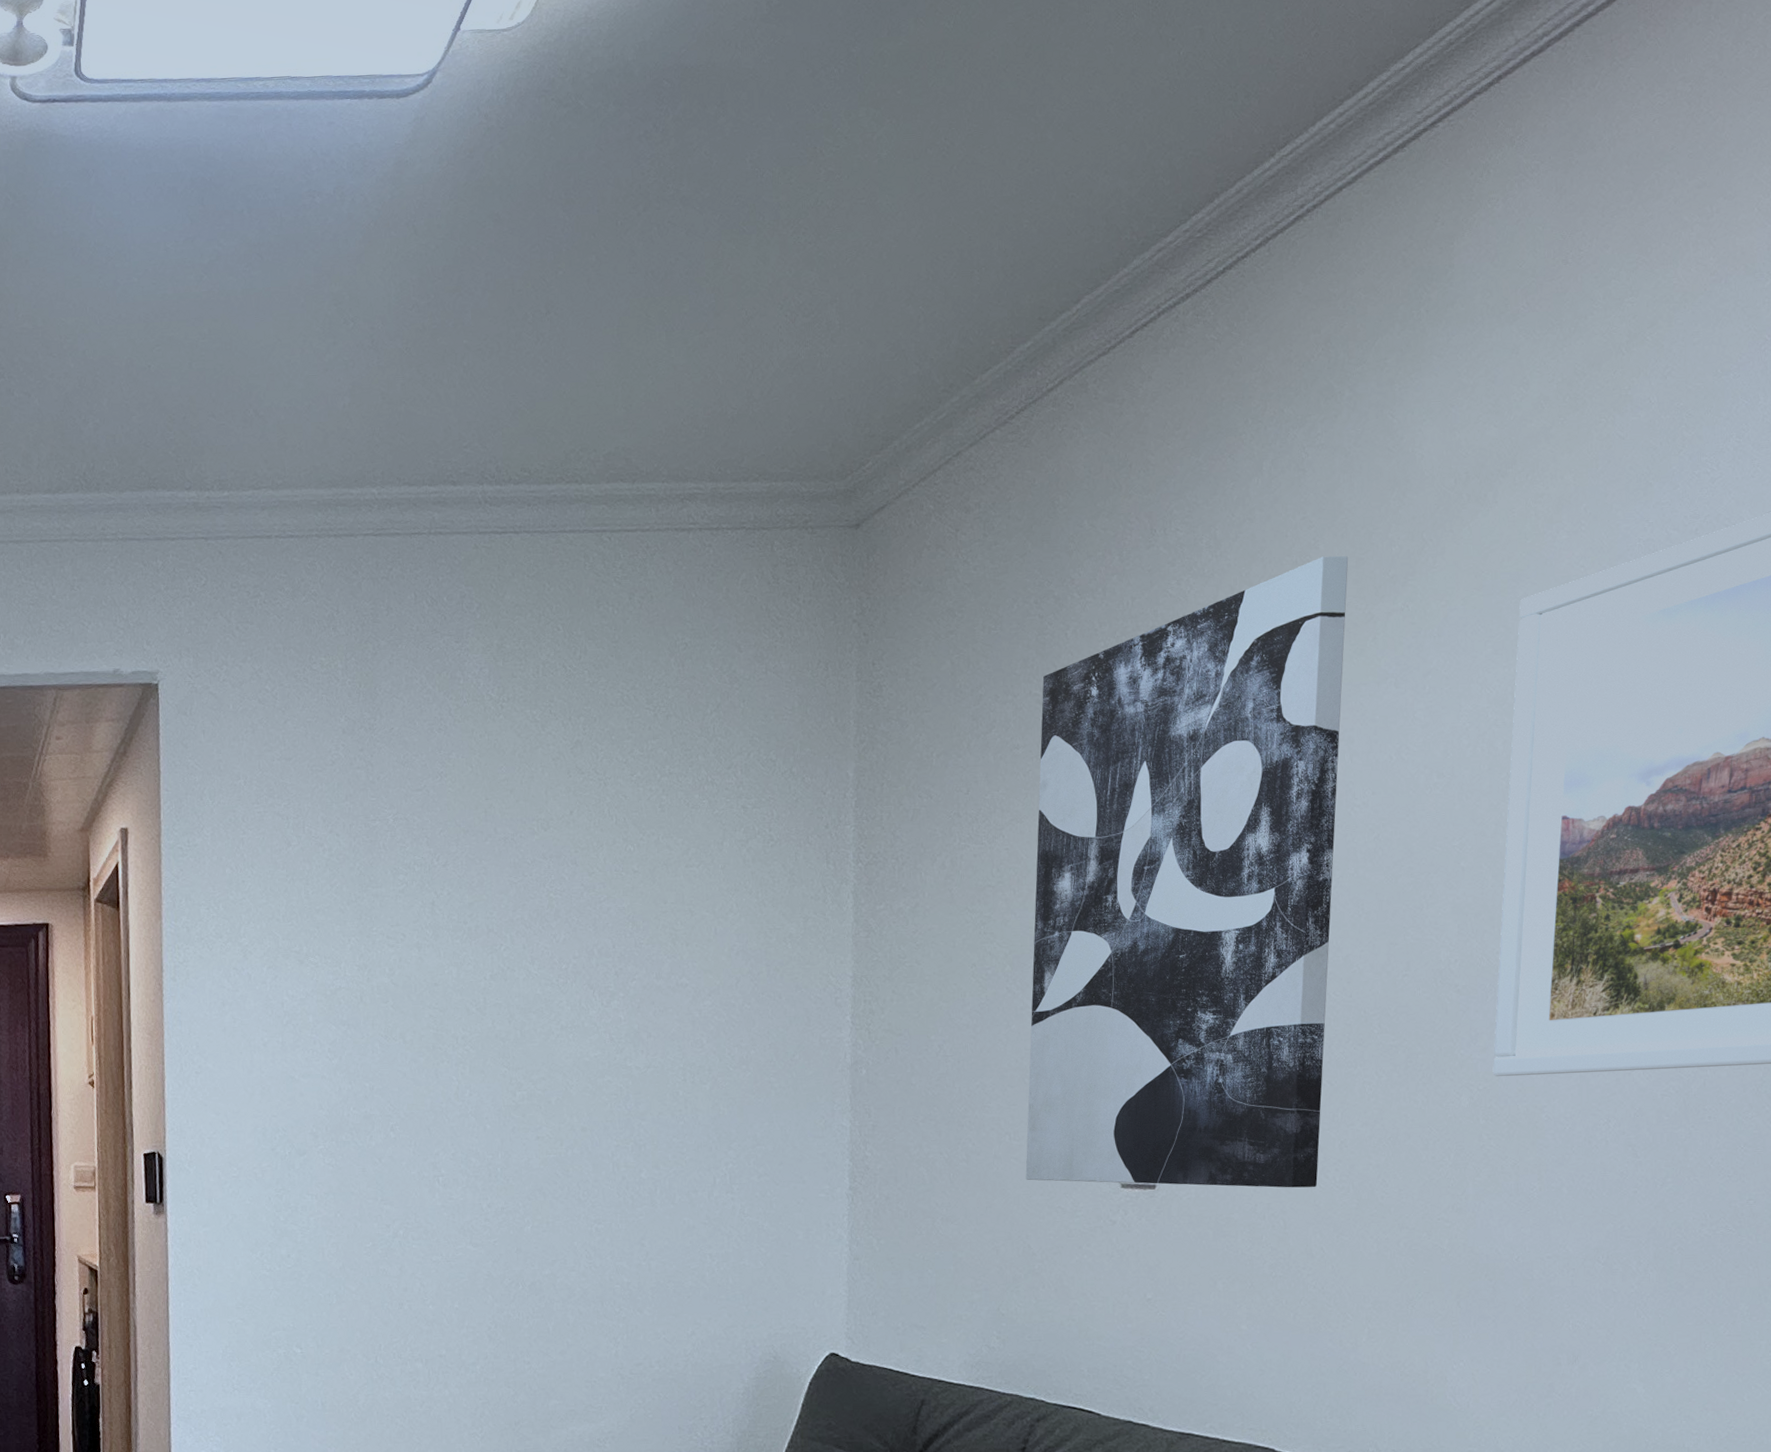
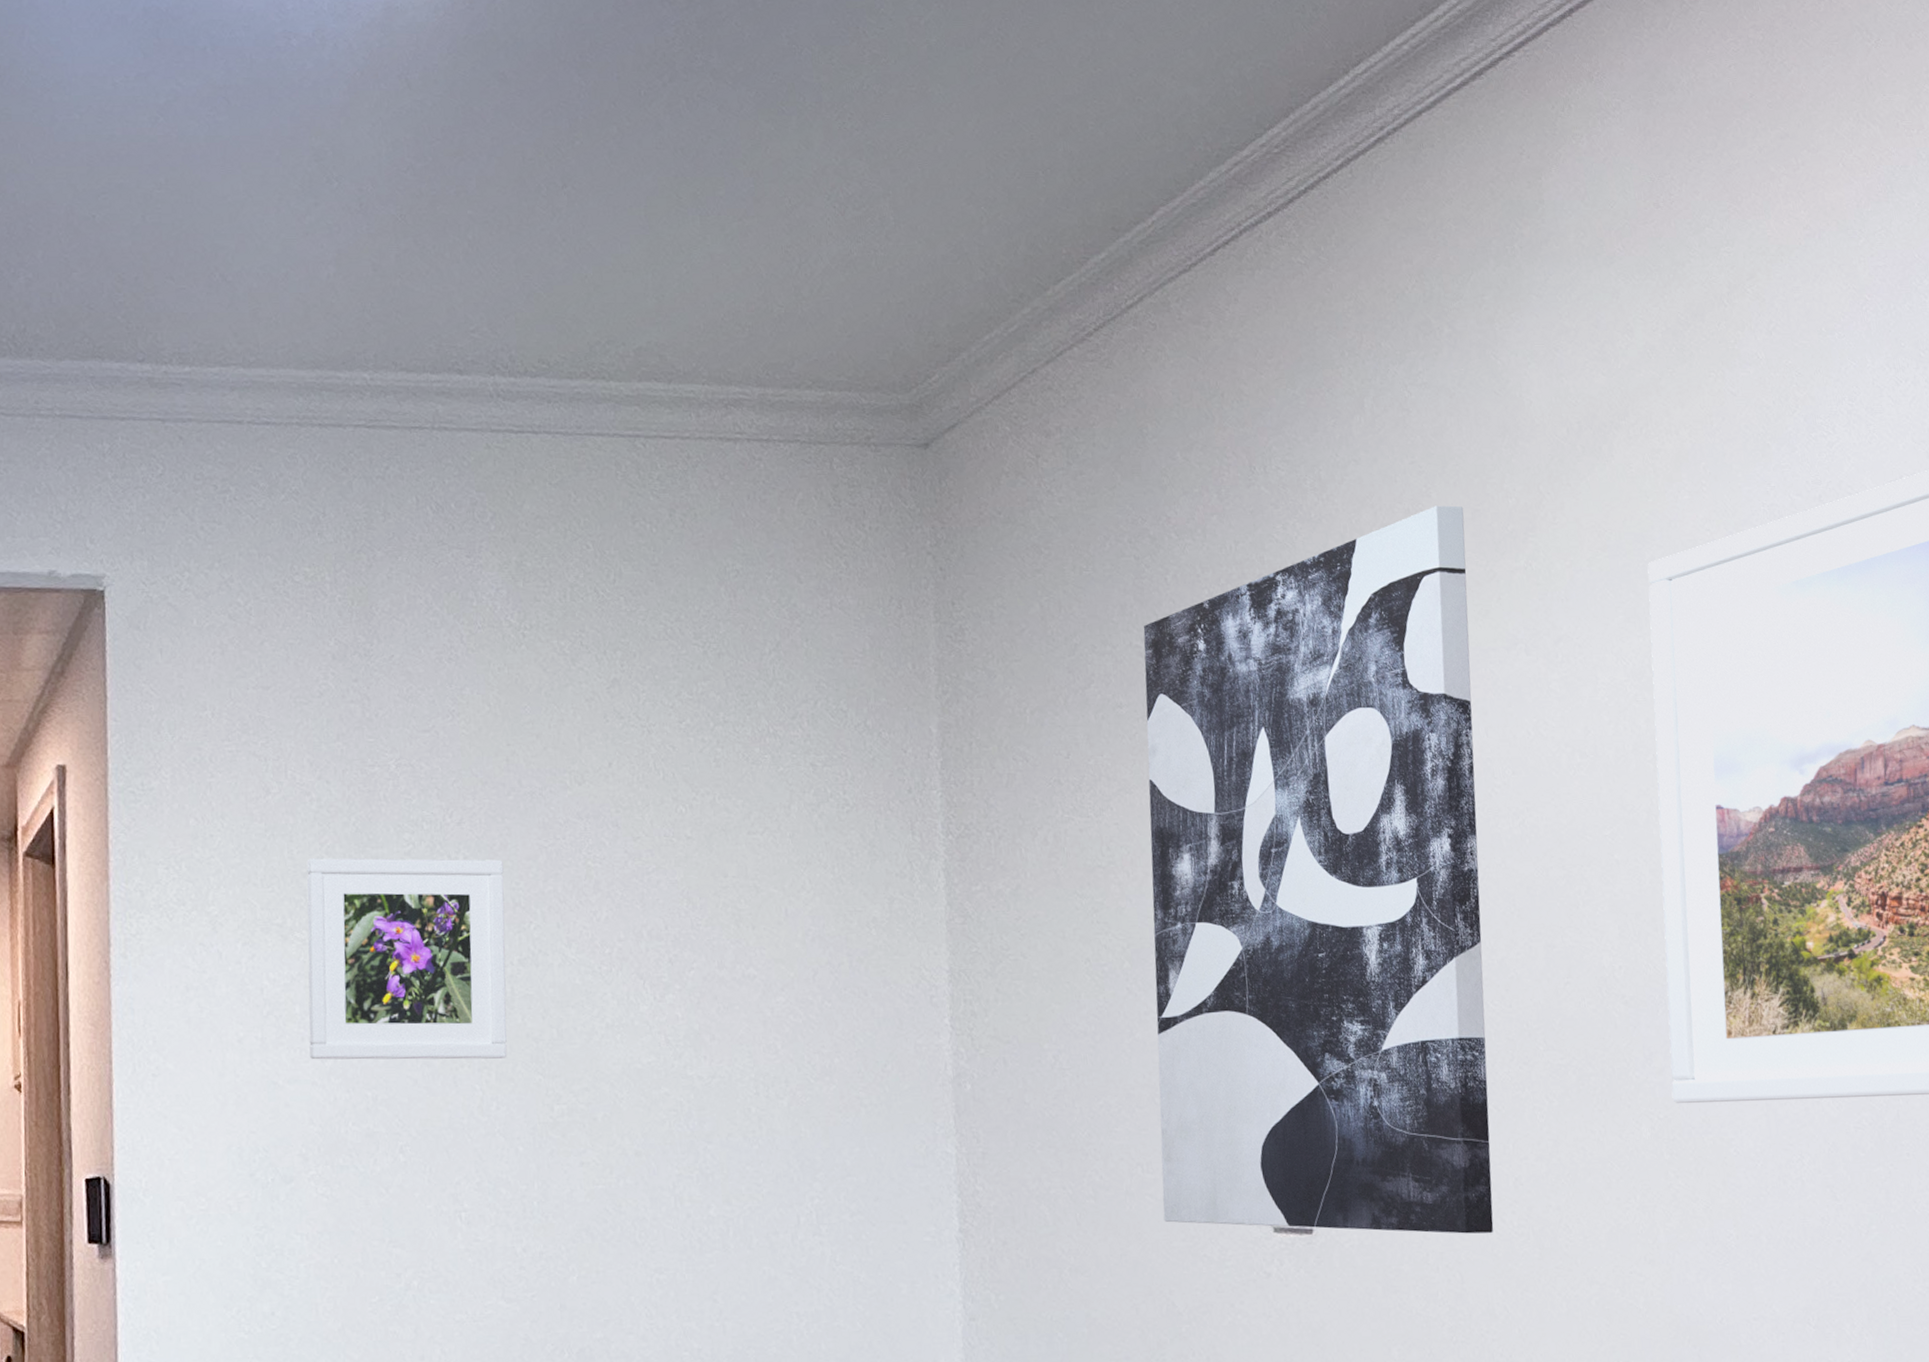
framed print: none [319,894,481,1059] -> present [306,858,508,1060]

